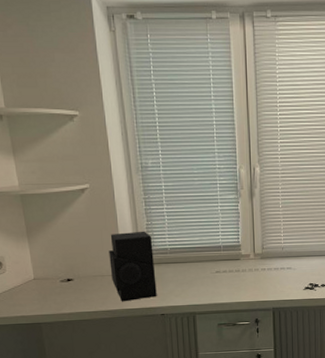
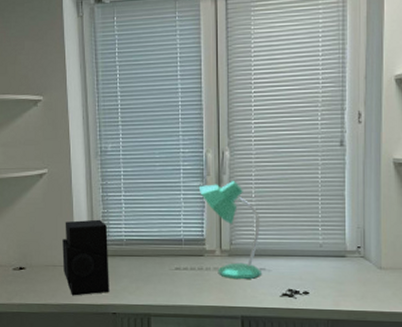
desk lamp: none [233,194,288,278] -> present [198,181,261,280]

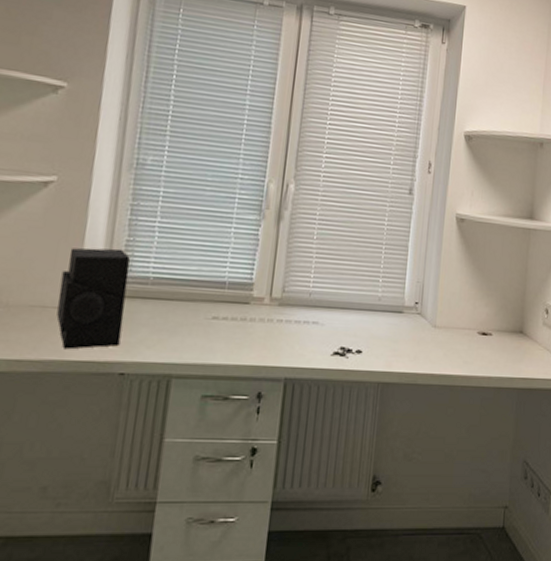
desk lamp: present [198,181,261,280] -> none [254,218,319,334]

